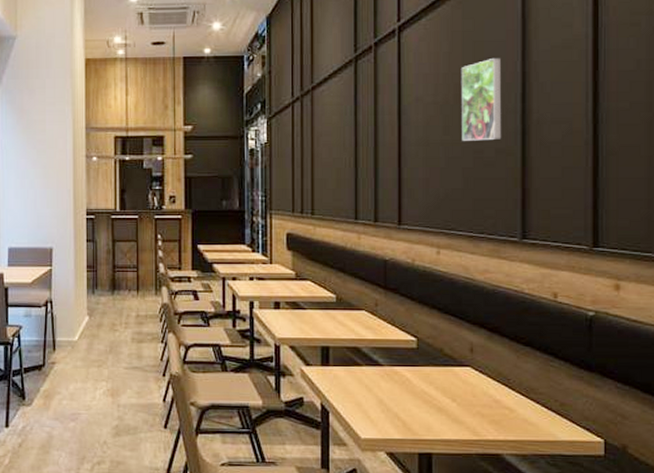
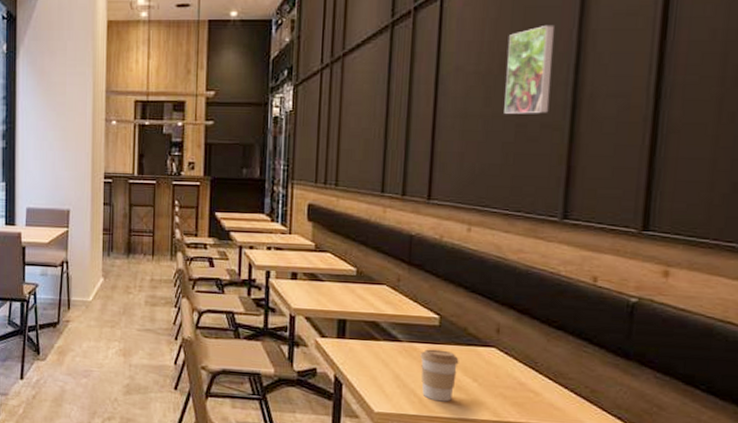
coffee cup: none [401,372,438,424] -> present [420,349,459,402]

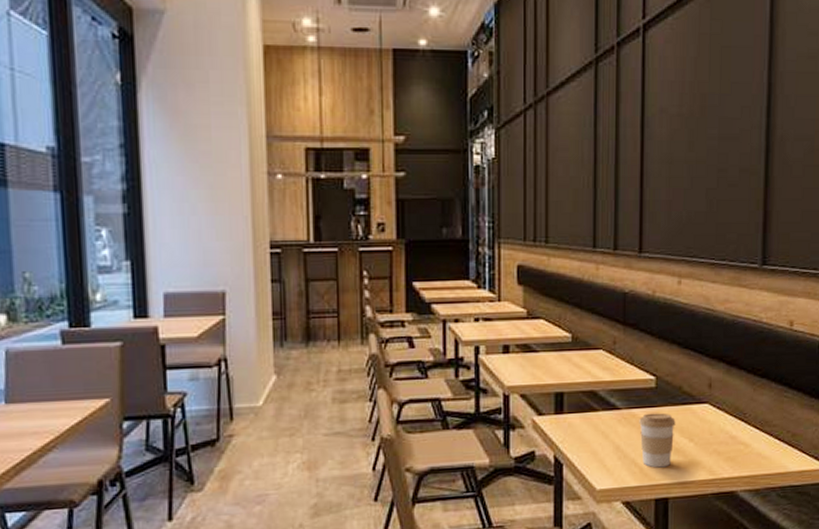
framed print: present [504,24,556,114] -> none [706,65,749,158]

